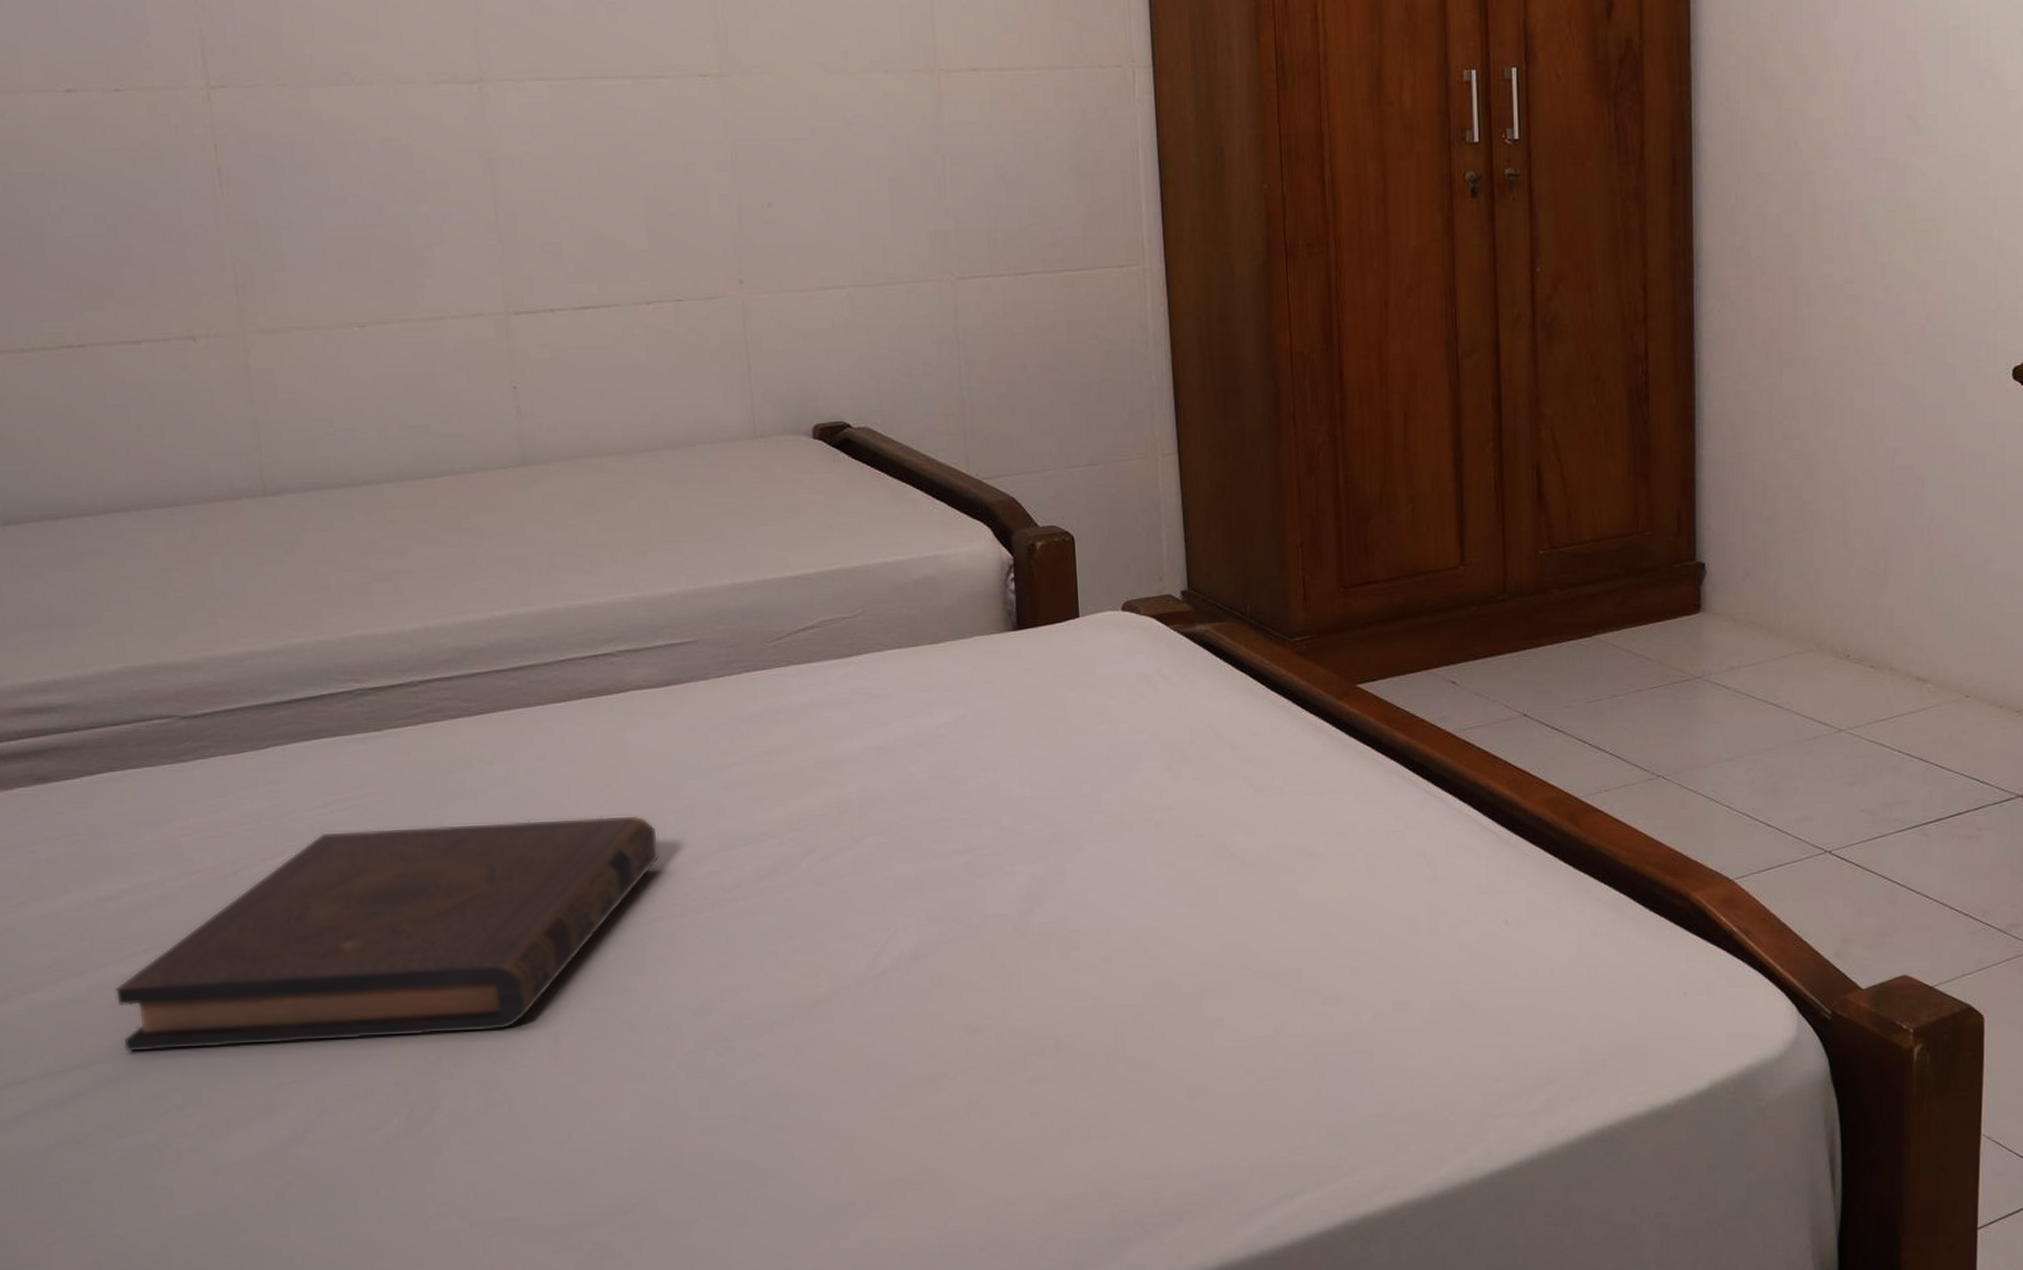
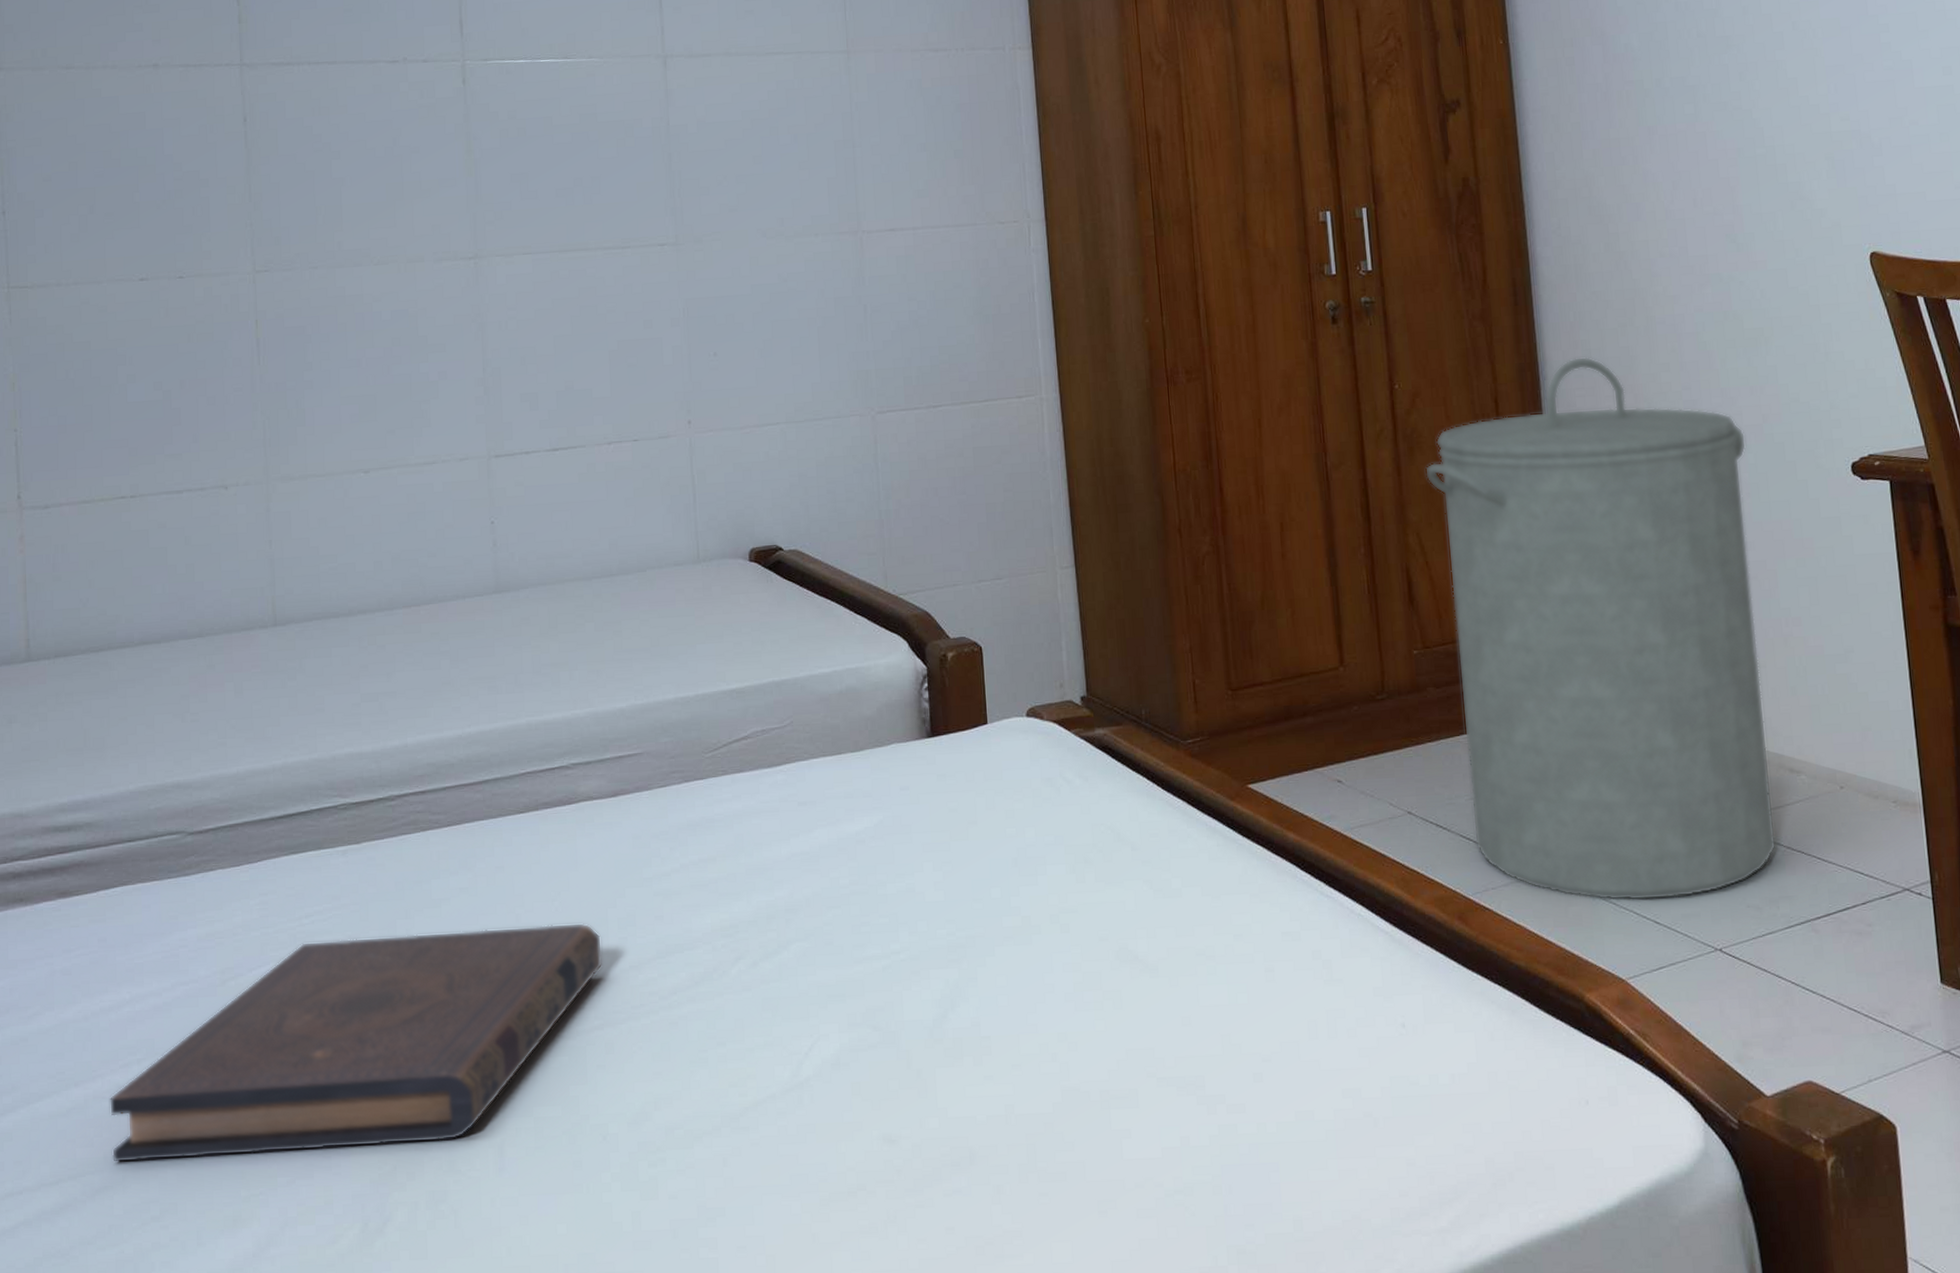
laundry hamper: none [1563,243,1906,804] -> present [1424,356,1777,901]

